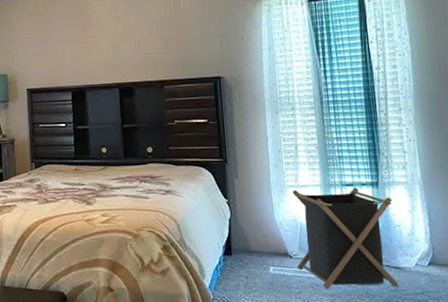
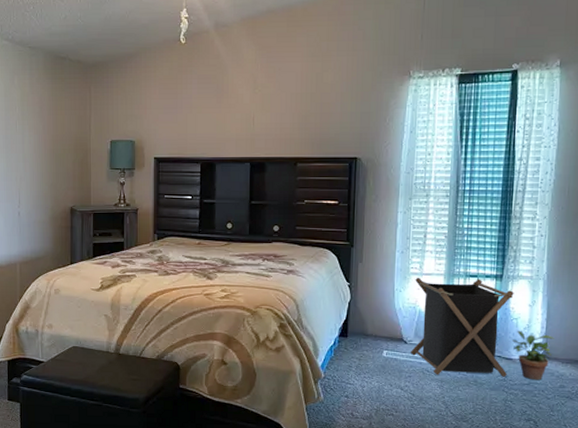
potted plant: none [398,237,441,289] -> present [513,330,554,381]

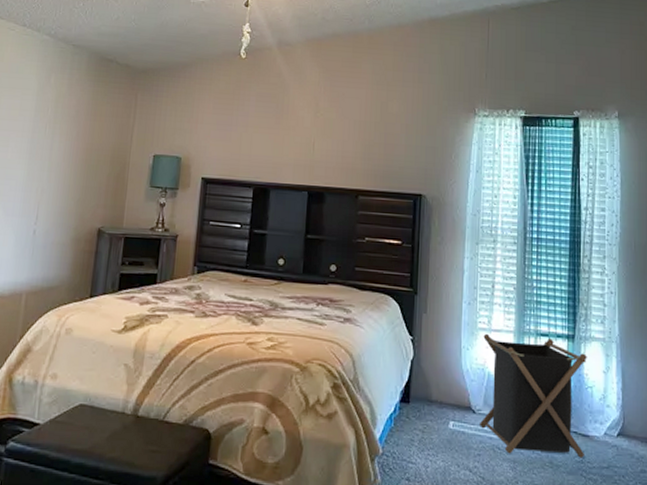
potted plant: present [513,330,554,381] -> none [588,401,631,463]

